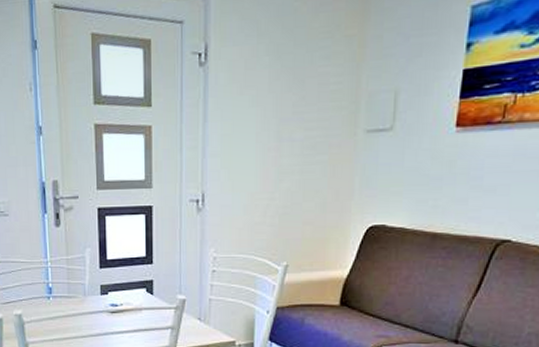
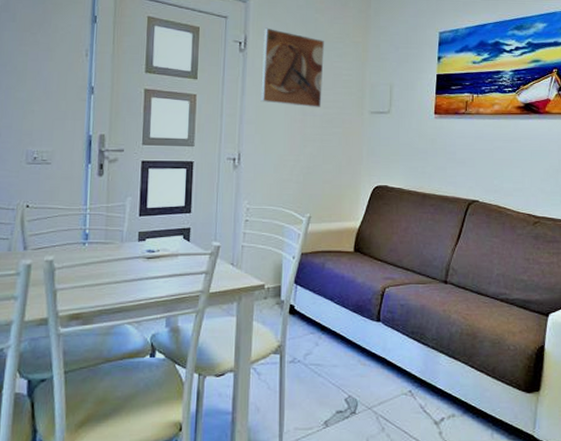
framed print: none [226,29,306,131] -> present [260,27,324,108]

